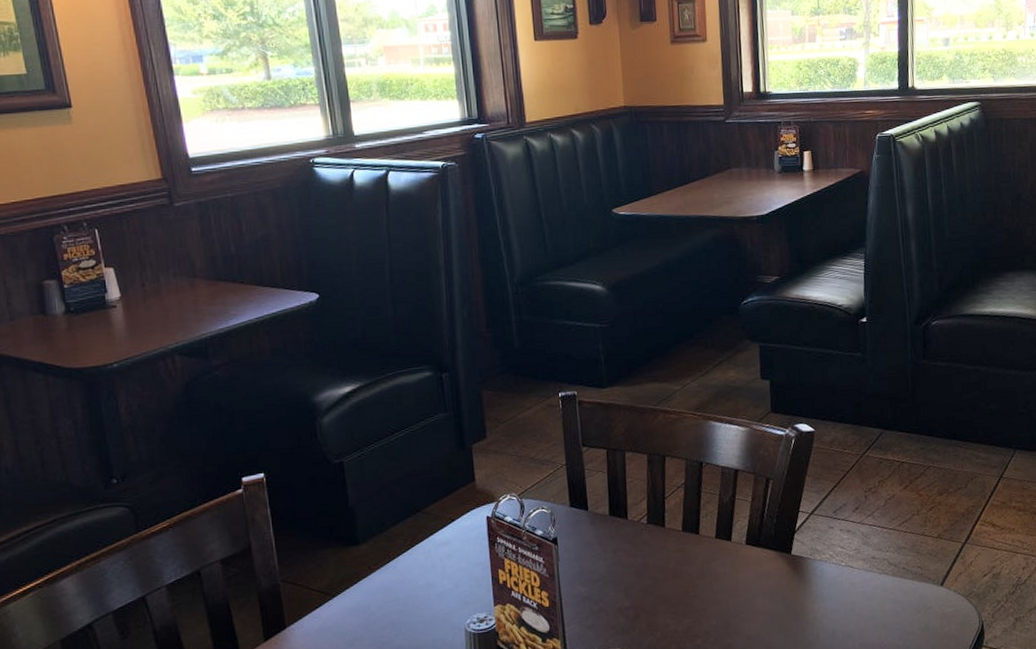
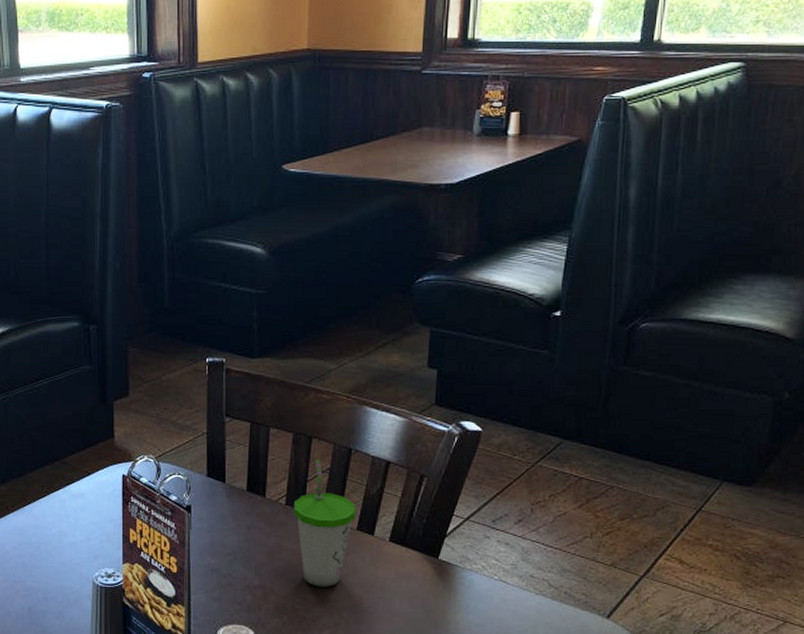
cup: none [654,476,714,599] -> present [293,459,356,587]

